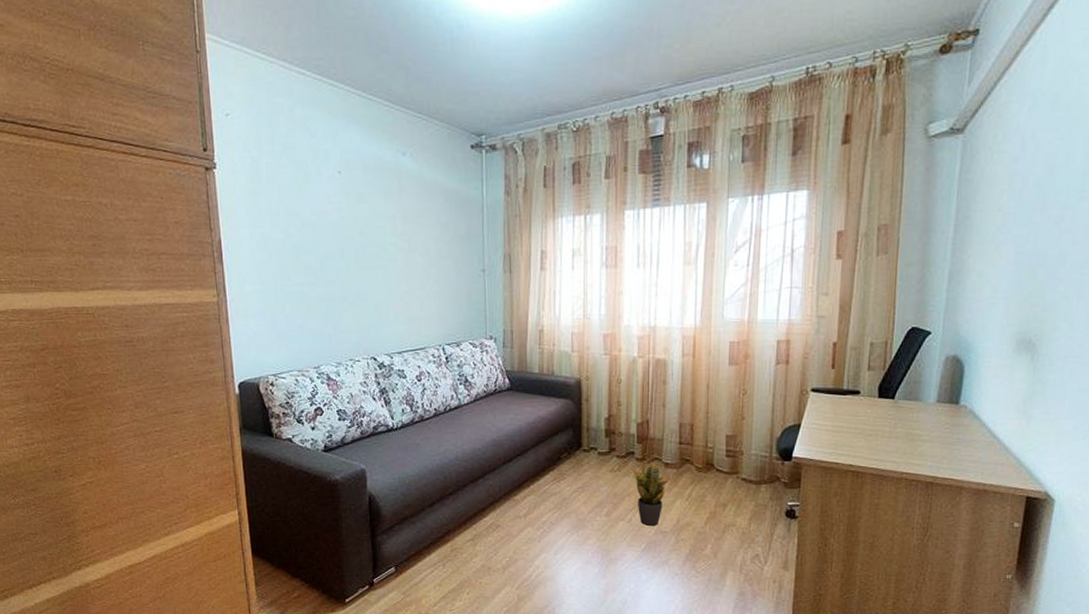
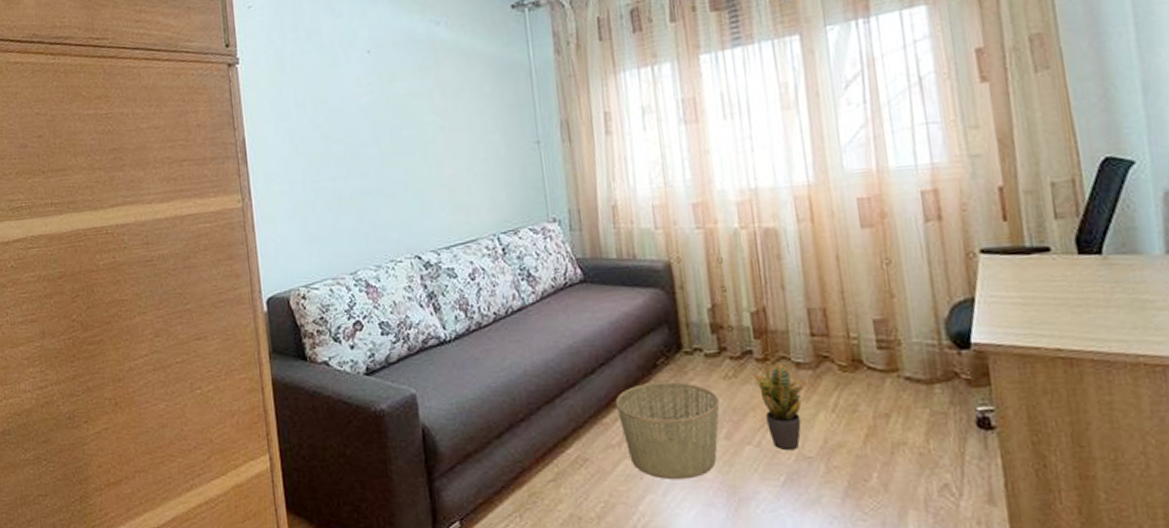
basket: none [525,472,605,544] -> present [615,381,720,480]

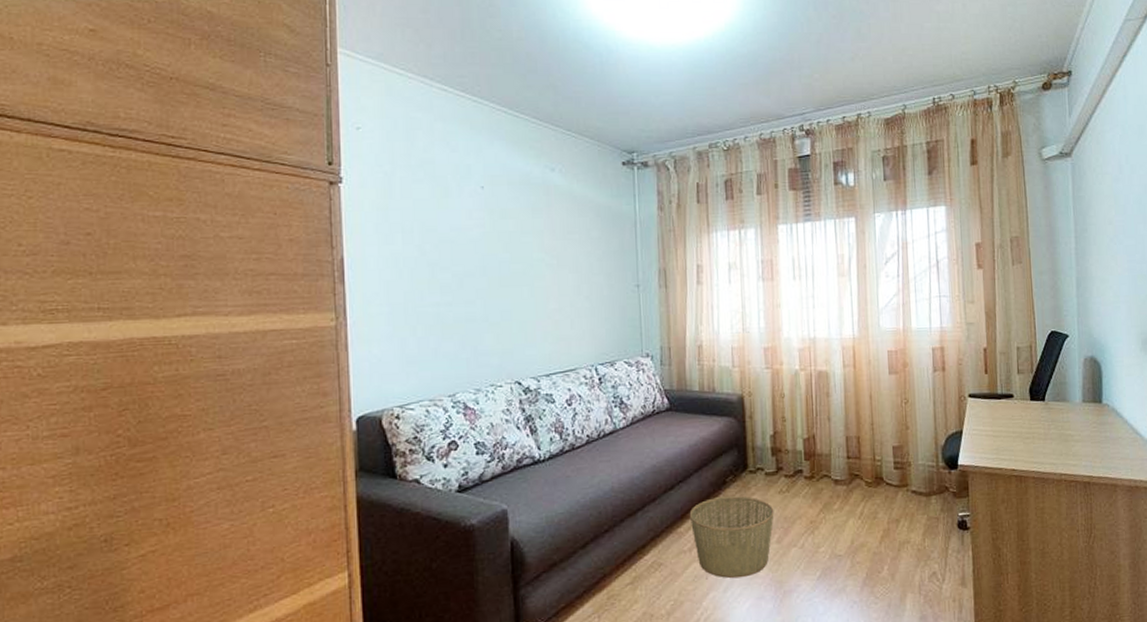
potted plant: present [752,363,805,450] -> none [801,480,840,550]

